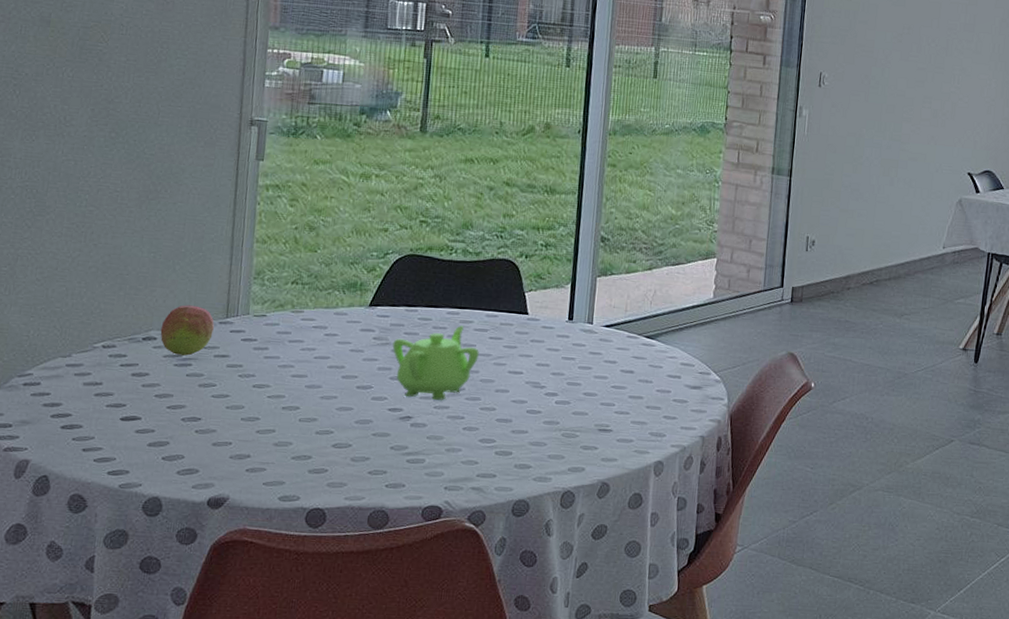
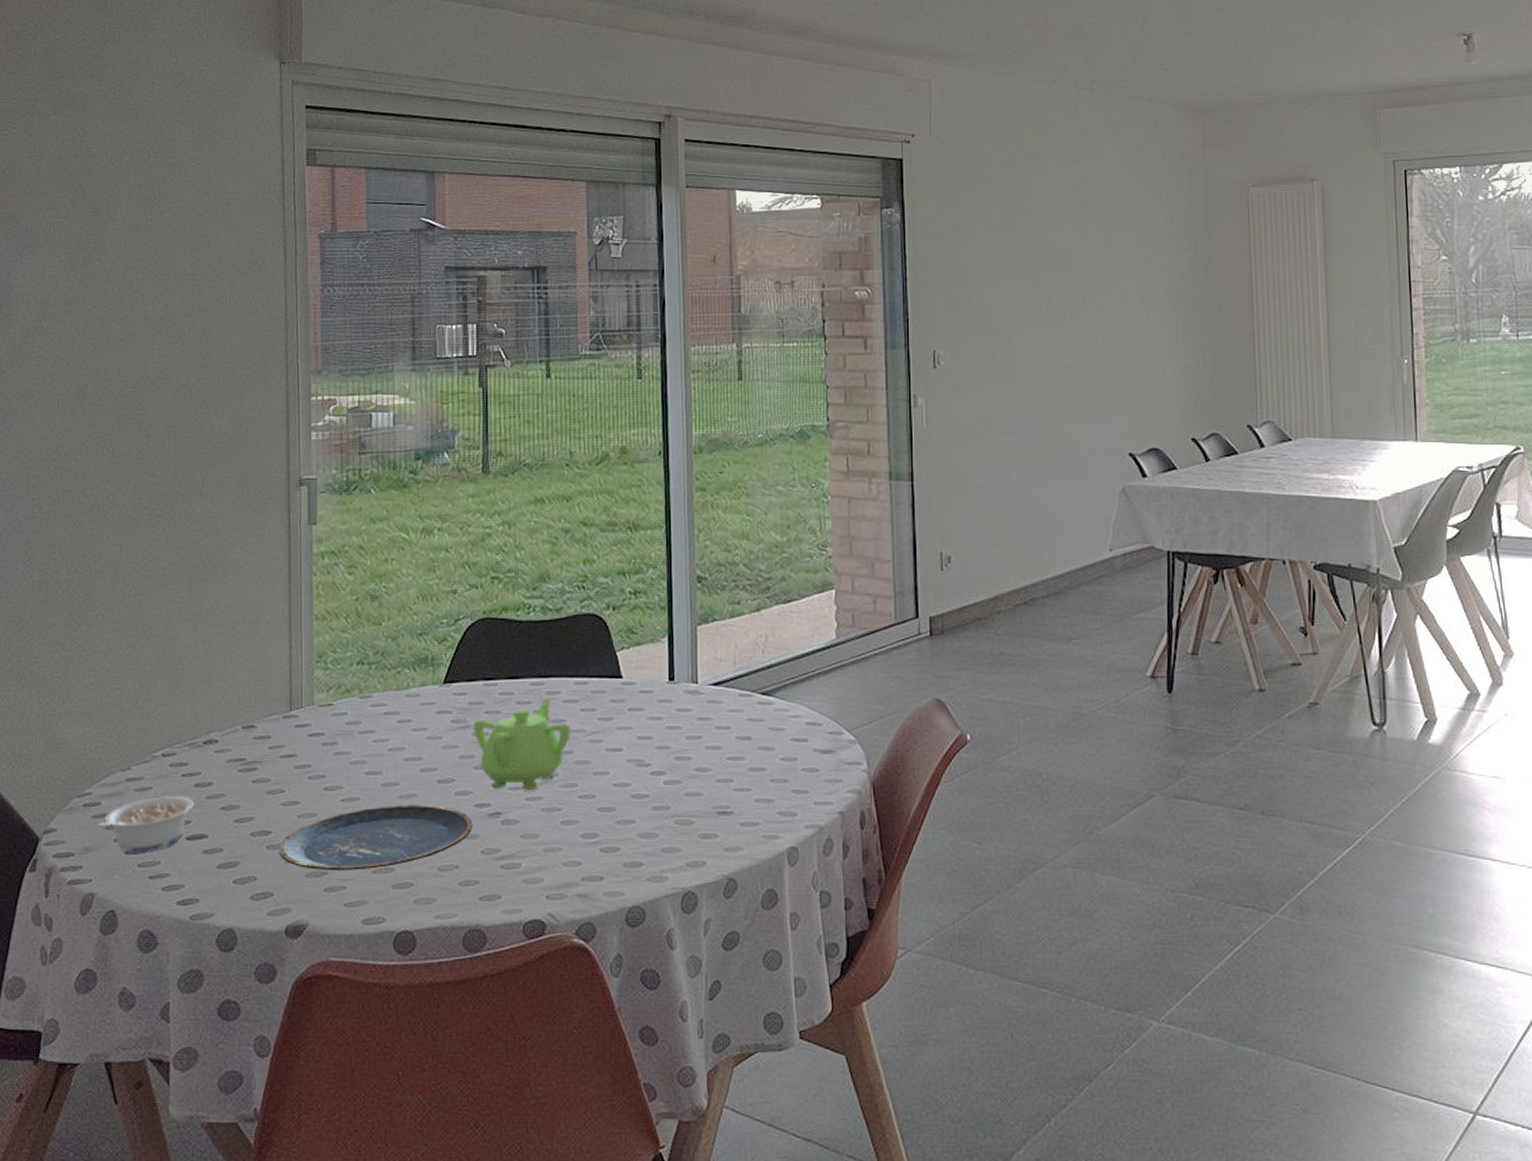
legume: none [32,381,130,428] -> present [94,795,194,853]
fruit: present [160,305,214,356] -> none [221,699,278,758]
plate: none [206,403,385,456] -> present [278,804,473,870]

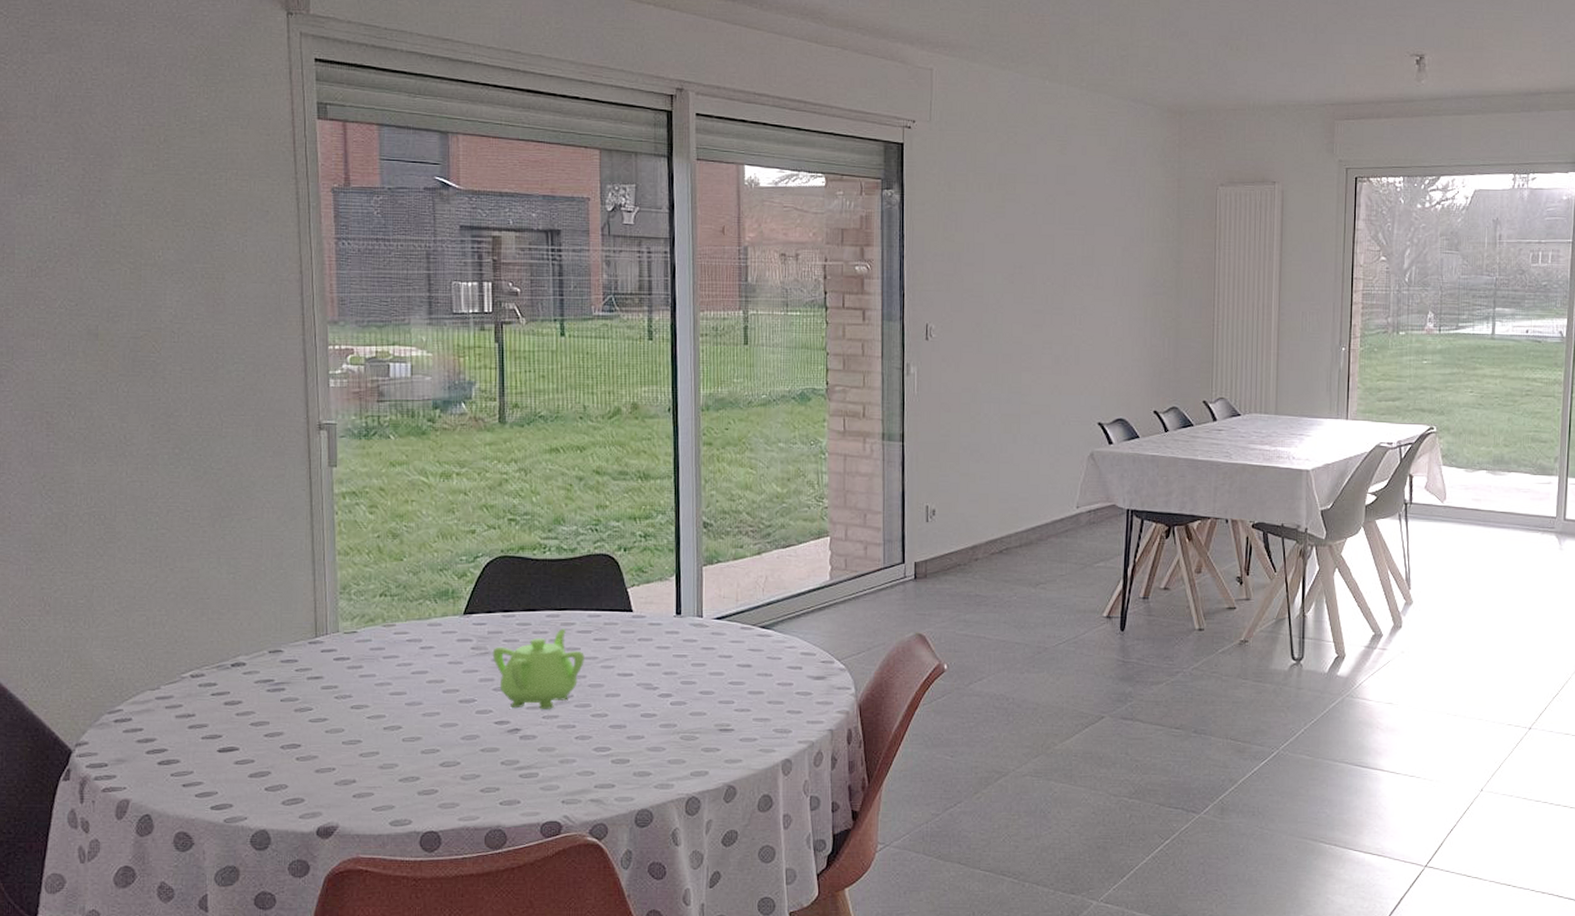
legume: present [94,795,194,853] -> none [125,712,224,764]
plate: present [278,804,473,870] -> none [308,721,493,779]

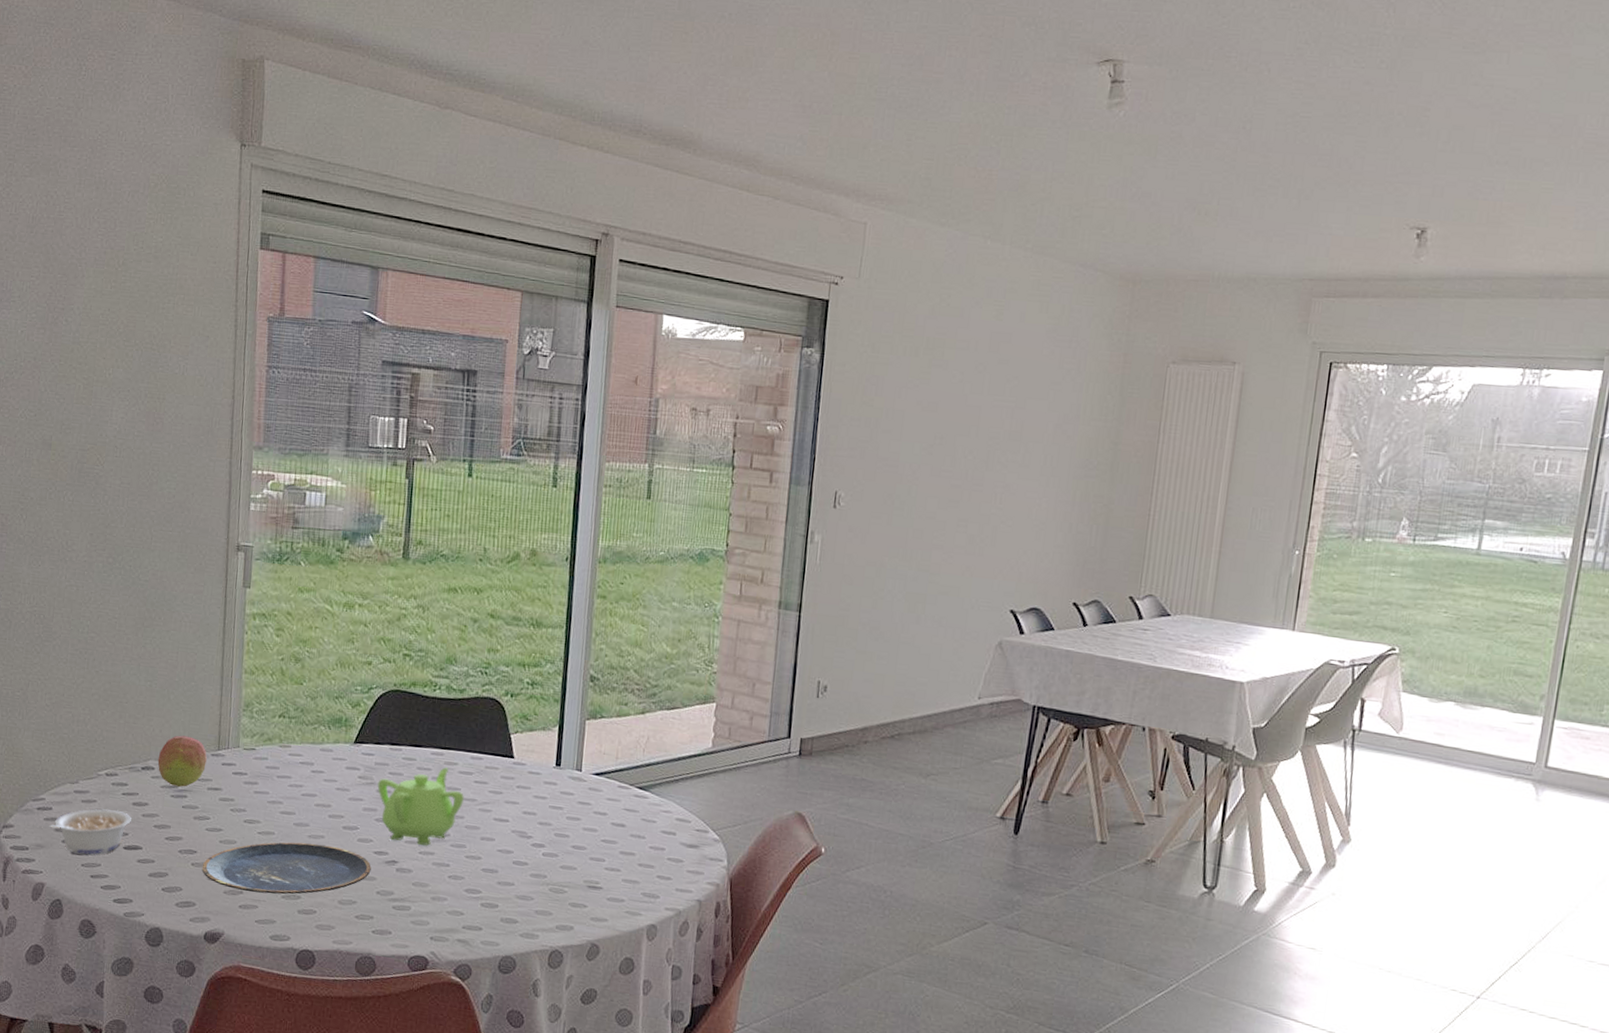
legume: none [125,712,224,764] -> present [46,809,132,855]
fruit: none [249,626,304,680] -> present [157,735,207,787]
plate: none [308,721,493,779] -> present [201,842,371,894]

